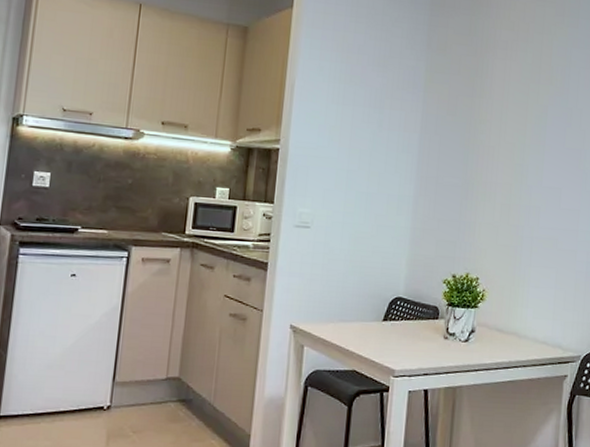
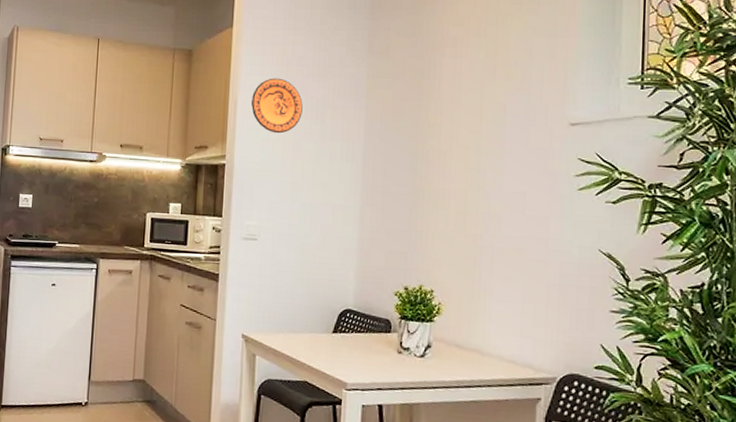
decorative plate: none [309,63,362,121] -> present [251,78,303,134]

